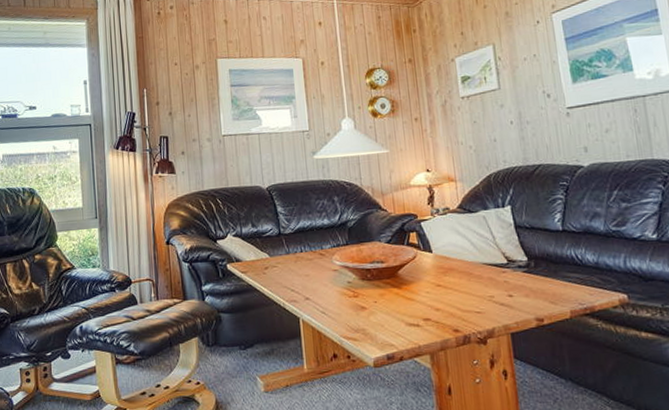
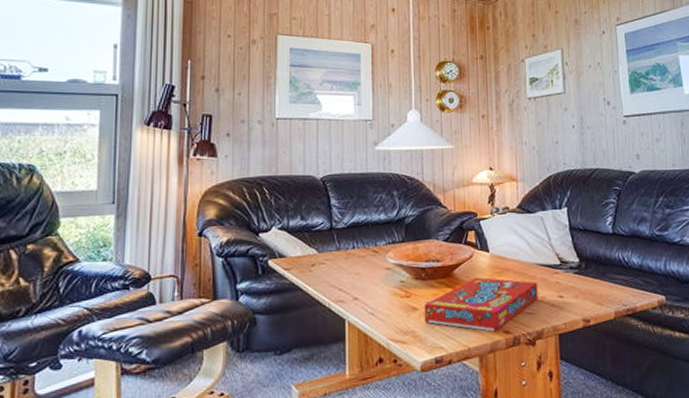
snack box: none [372,277,487,330] -> present [424,277,538,332]

